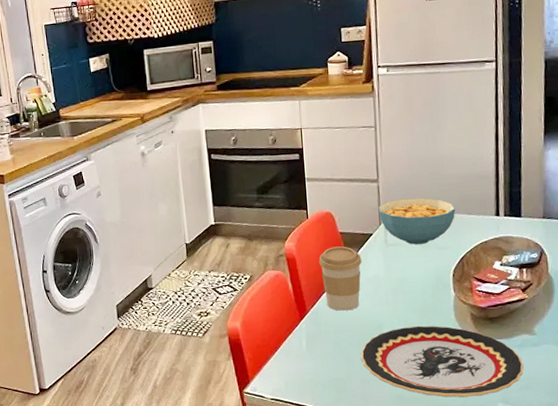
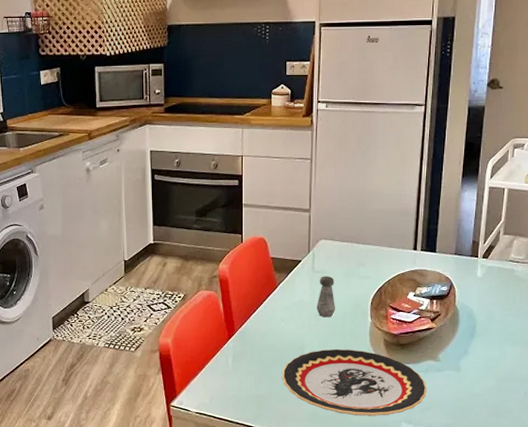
coffee cup: present [318,246,362,311] -> none [249,271,289,332]
cereal bowl: present [378,198,456,245] -> none [308,229,379,274]
salt shaker: none [393,248,415,293] -> present [316,276,336,318]

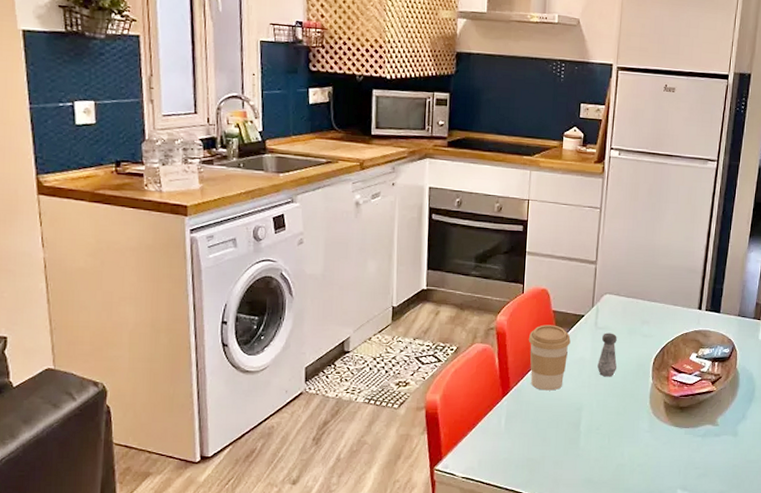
coffee cup: none [249,271,289,332] -> present [528,325,571,391]
plate: present [281,349,427,416] -> none [556,410,705,482]

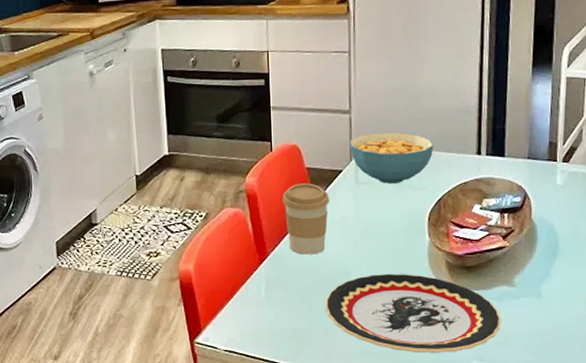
plate: none [556,410,705,482] -> present [324,273,502,353]
cereal bowl: none [593,283,664,331] -> present [349,132,434,184]
salt shaker: present [597,333,617,377] -> none [363,187,386,237]

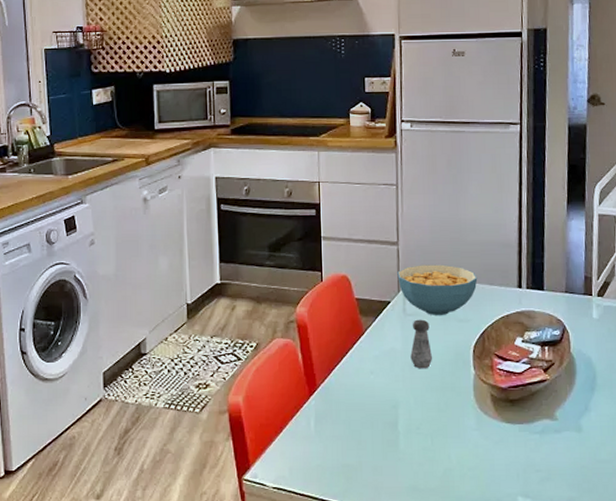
coffee cup: present [282,183,329,255] -> none [332,314,378,387]
plate: present [324,273,502,353] -> none [373,406,545,489]
salt shaker: none [363,187,386,237] -> present [410,319,433,369]

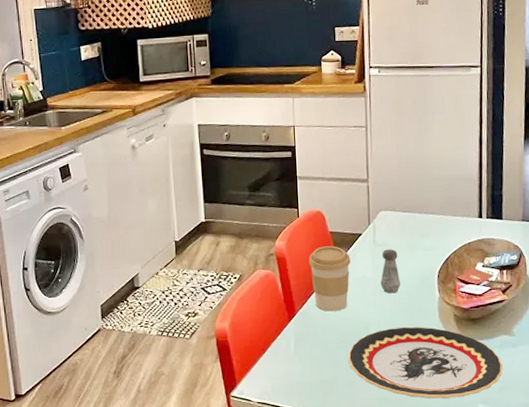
coffee cup: none [332,314,378,387] -> present [308,246,351,312]
plate: none [373,406,545,489] -> present [347,326,504,399]
cereal bowl: present [397,264,478,316] -> none [368,198,442,246]

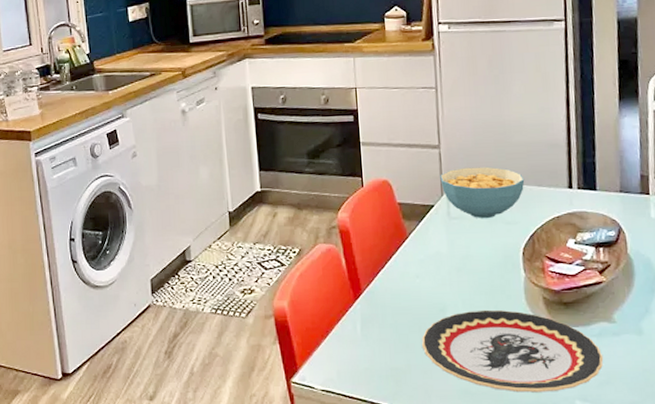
coffee cup: present [308,246,351,312] -> none [374,218,422,291]
cereal bowl: none [368,198,442,246] -> present [440,166,525,219]
salt shaker: present [380,249,401,294] -> none [456,222,481,272]

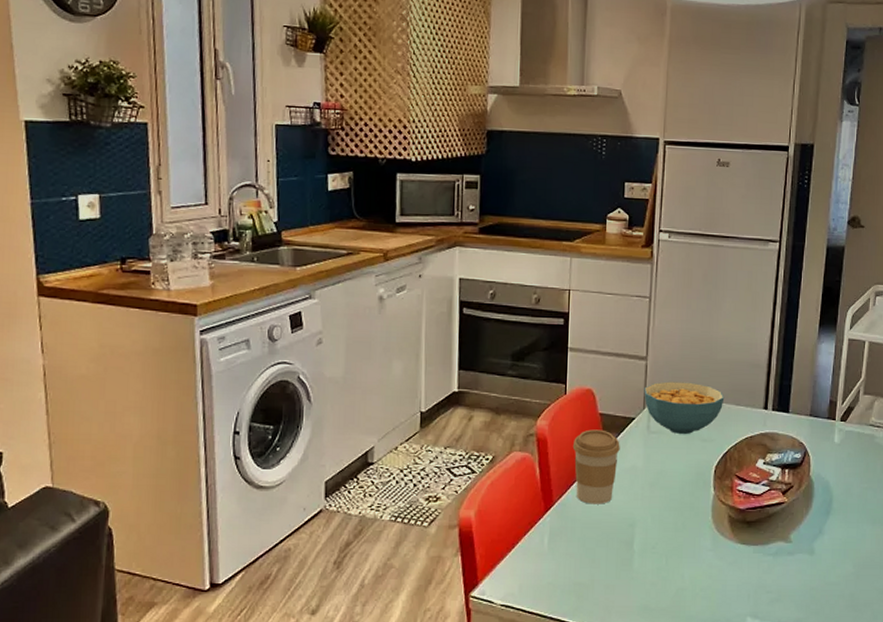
coffee cup: none [374,218,422,291] -> present [572,429,620,504]
plate: present [421,309,604,393] -> none [607,526,777,609]

